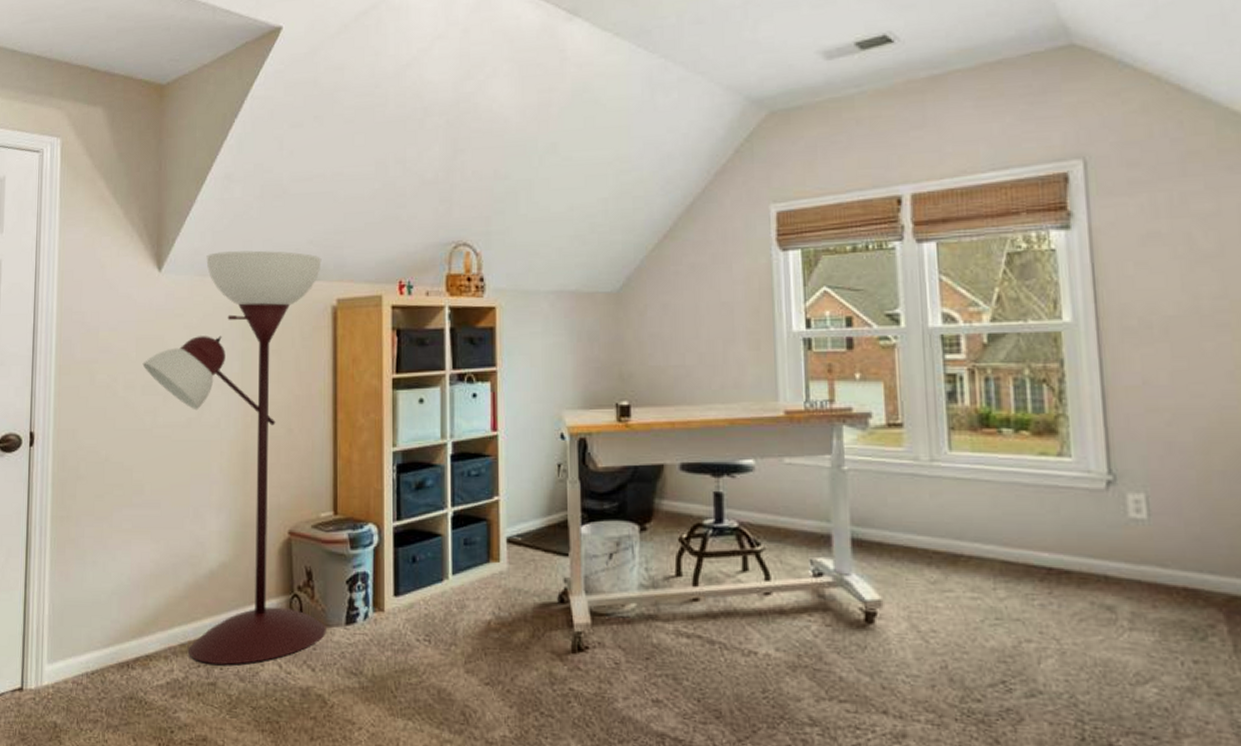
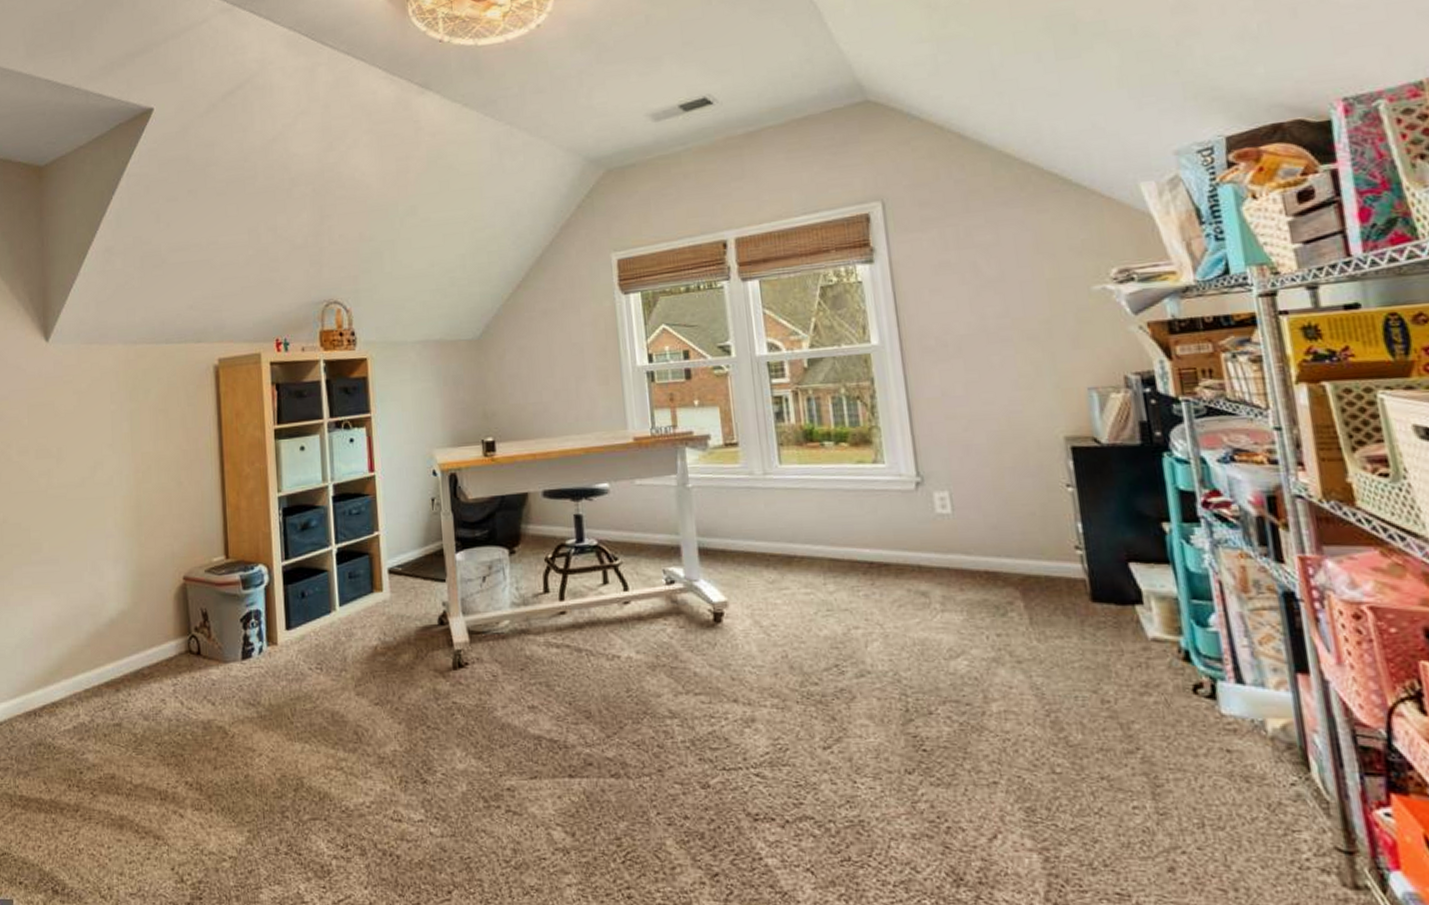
floor lamp: present [142,250,326,665] -> none [35,317,224,706]

